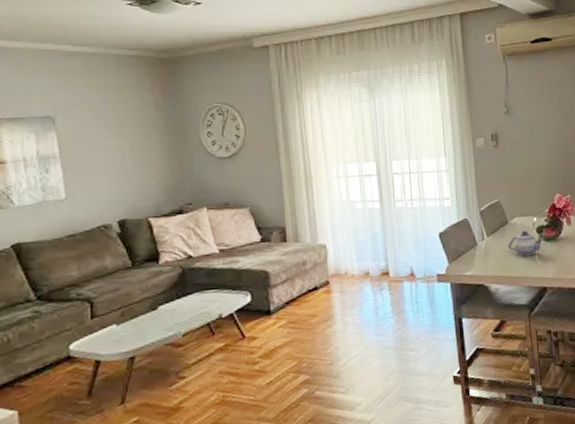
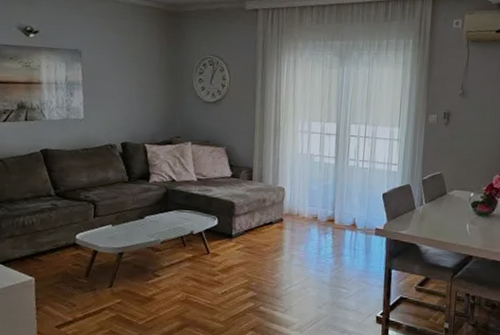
teapot: present [507,230,545,257] -> none [442,202,478,226]

